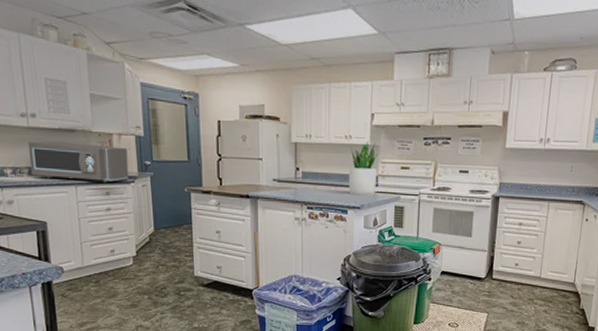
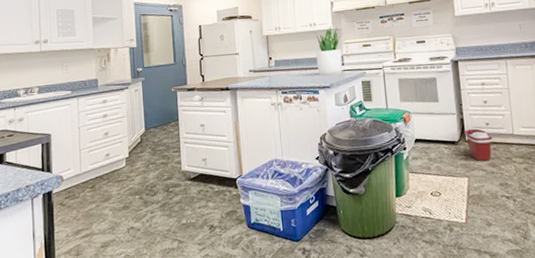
microwave: present [28,140,129,184] -> none [40,59,124,95]
bucket: none [492,267,520,300] -> present [464,128,494,162]

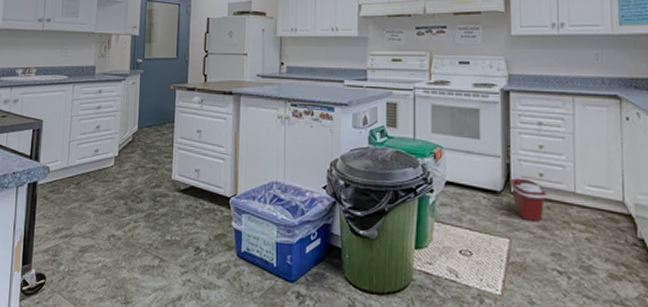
planter: present [315,25,343,77] -> none [335,32,366,92]

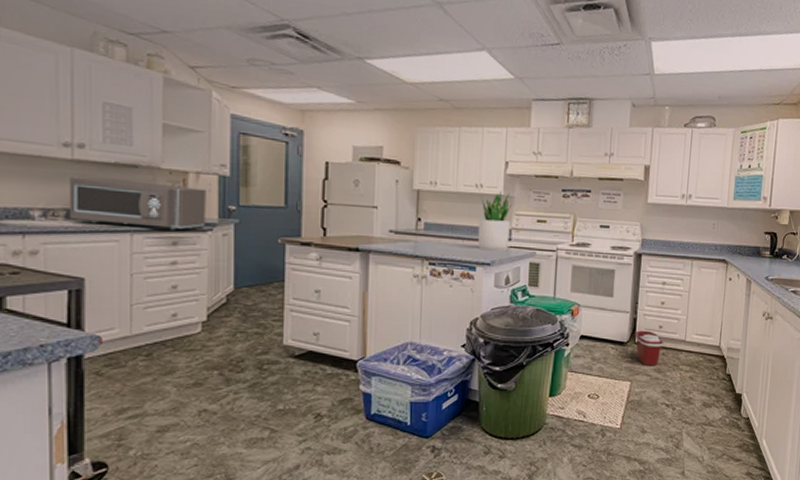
microwave: none [38,42,123,82] -> present [70,176,206,232]
planter: none [335,32,366,92] -> present [477,190,511,252]

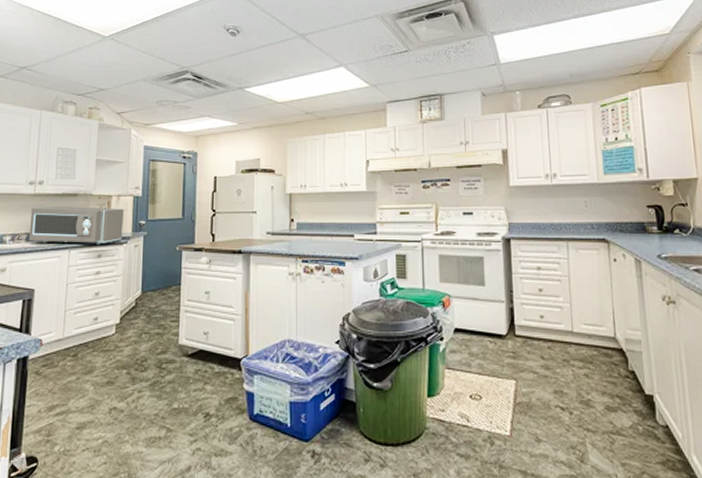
planter: present [477,190,511,252] -> none [345,187,375,246]
bucket: present [635,330,665,366] -> none [513,321,549,362]

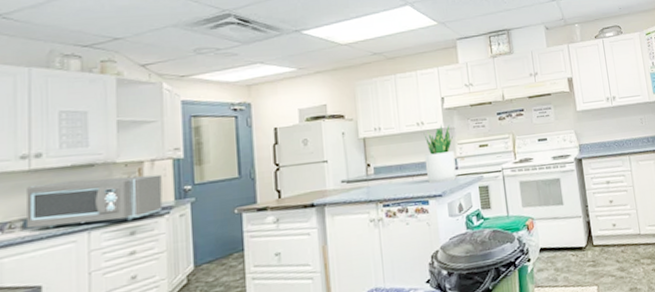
planter: none [345,187,375,246] -> present [423,124,457,184]

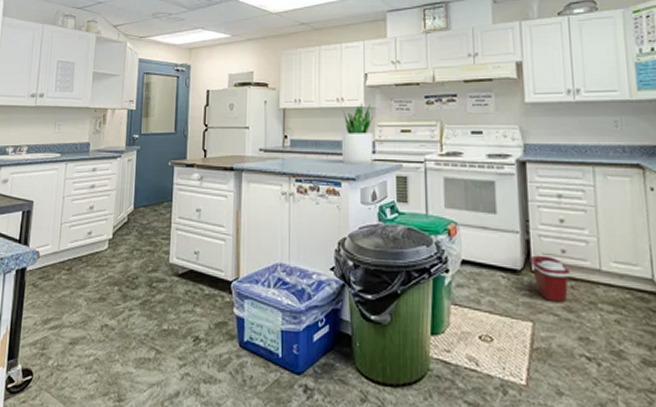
microwave: present [27,174,163,229] -> none [30,118,119,159]
bucket: none [591,231,621,267] -> present [530,255,572,303]

